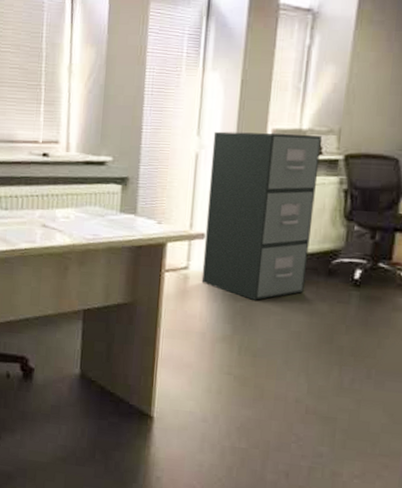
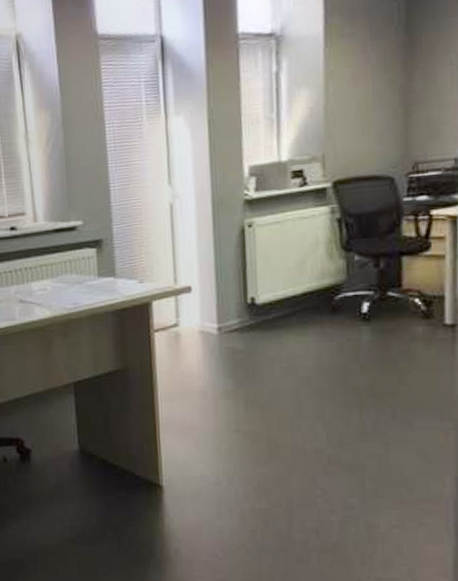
filing cabinet: present [201,131,321,300] -> none [186,164,308,350]

